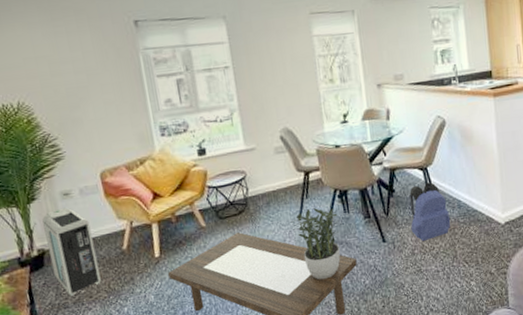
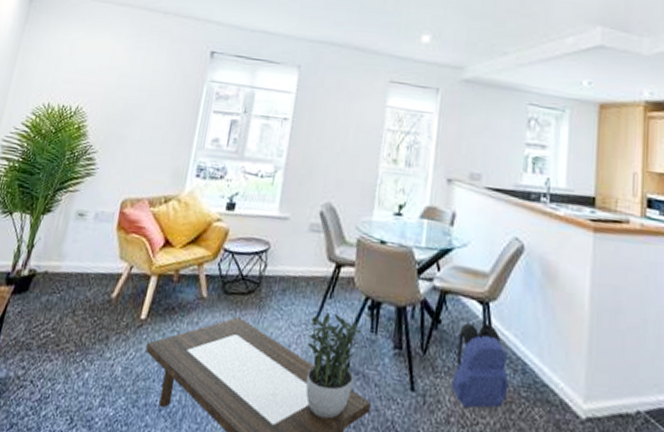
air purifier: present [42,207,101,296] -> none [32,228,91,338]

